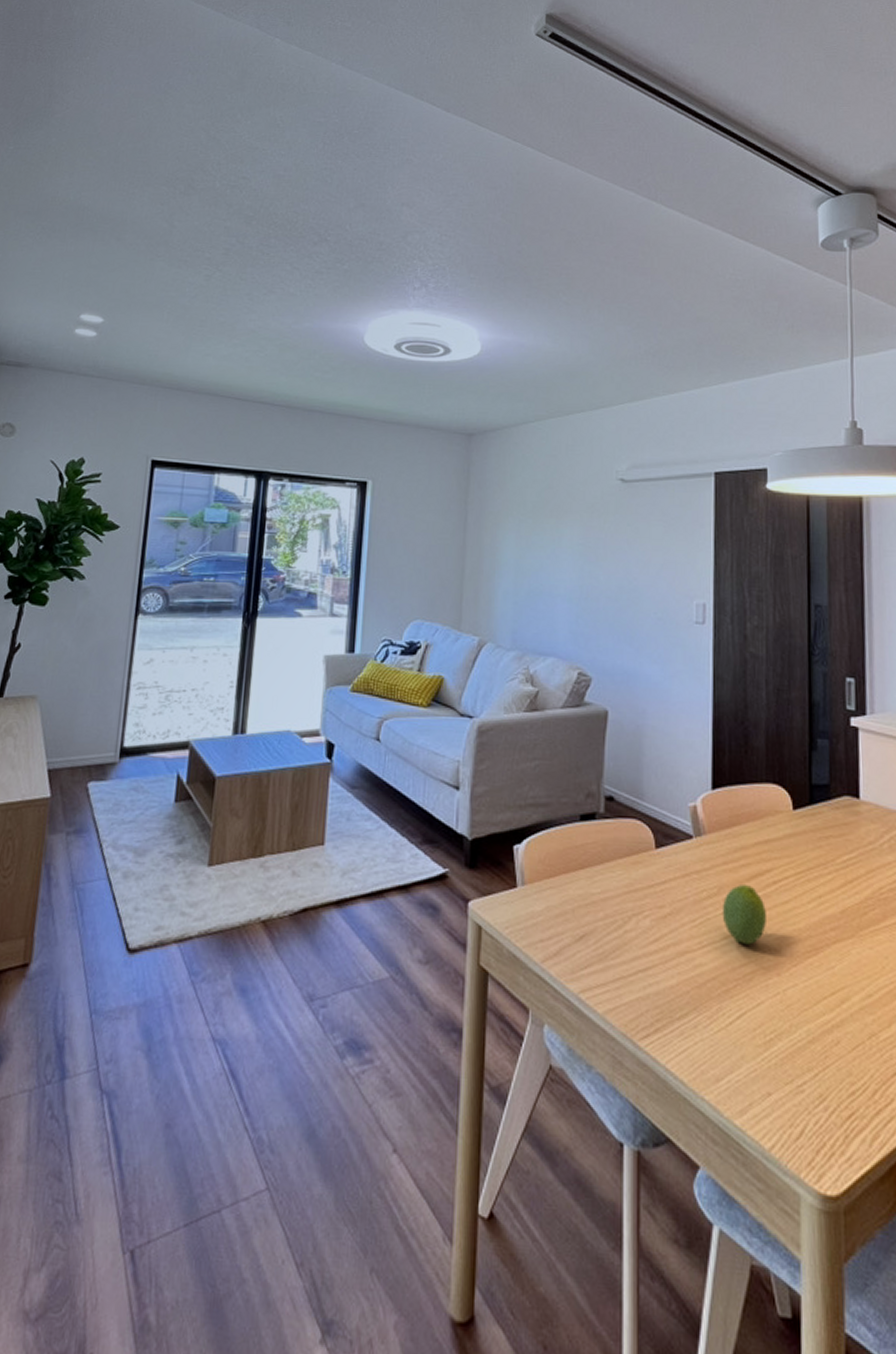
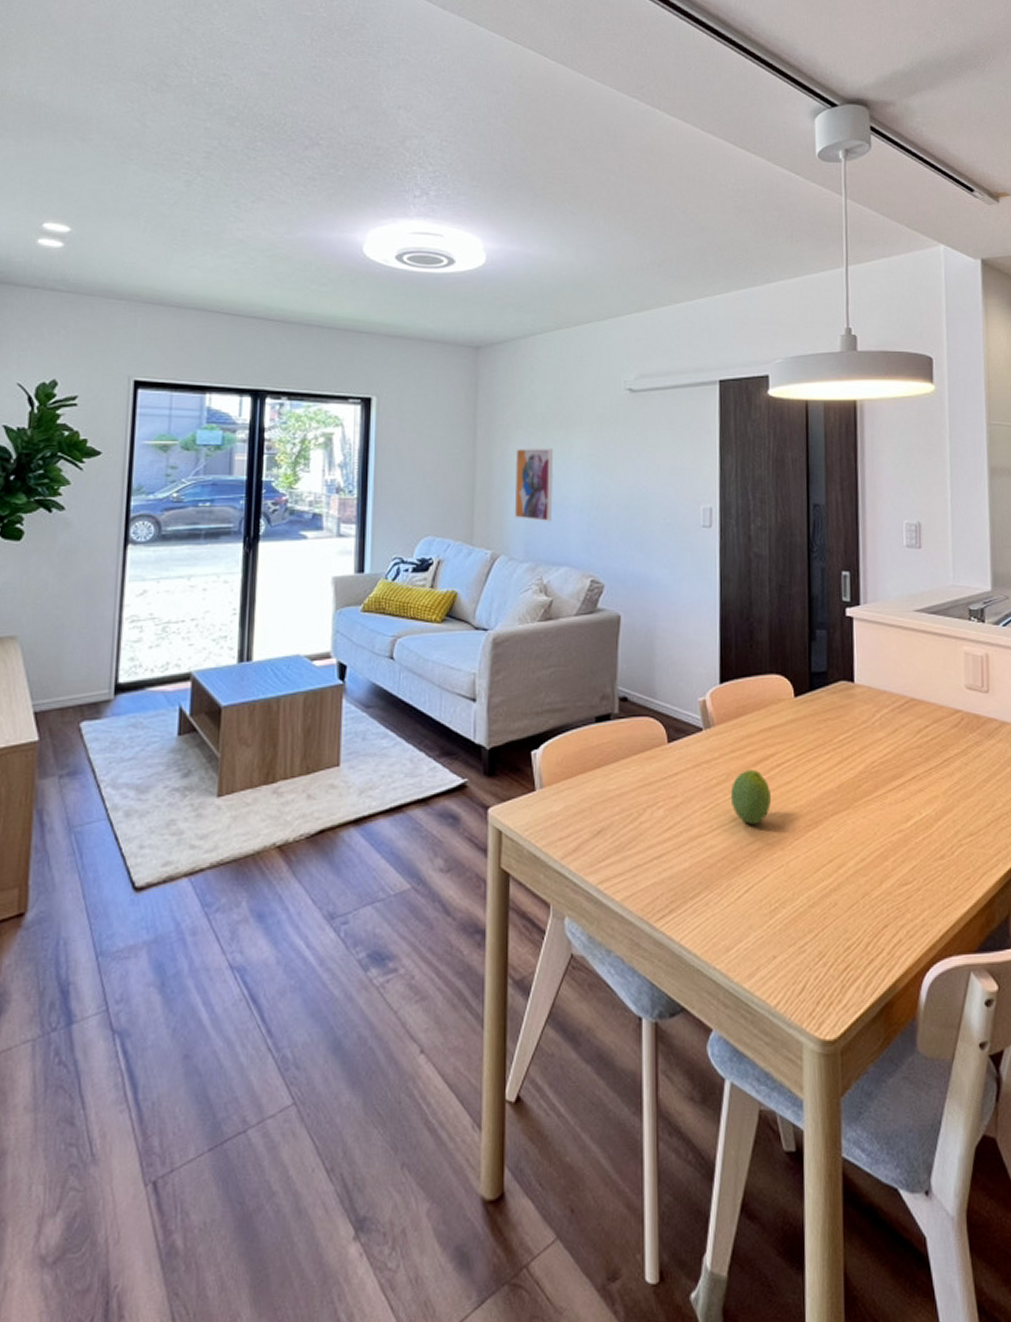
wall art: none [502,535,542,611] -> present [514,448,553,522]

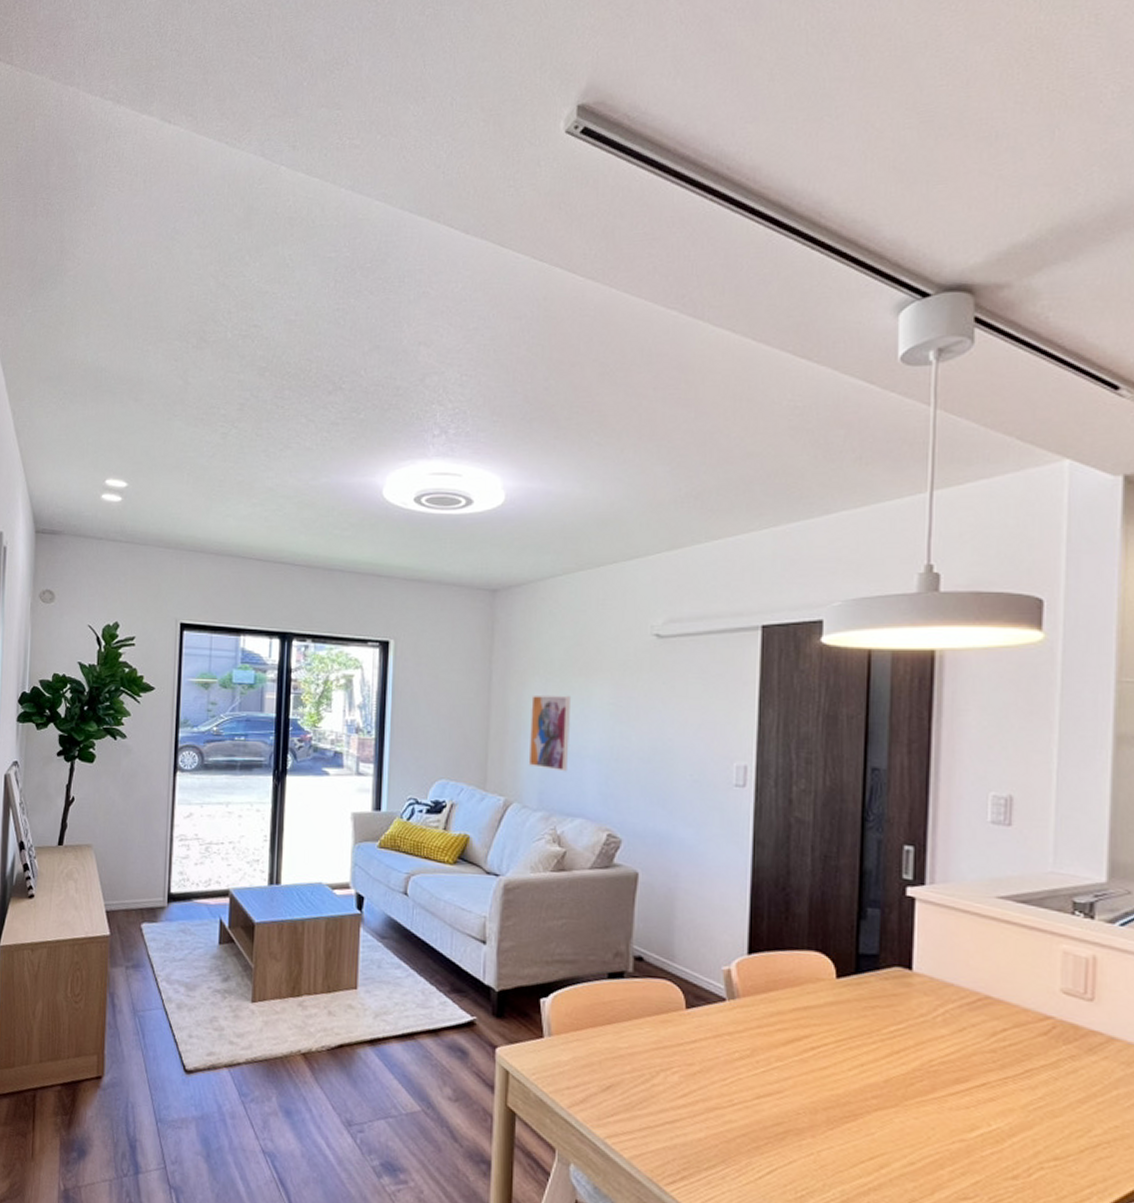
fruit: present [730,770,771,825] -> none [754,1048,802,1106]

